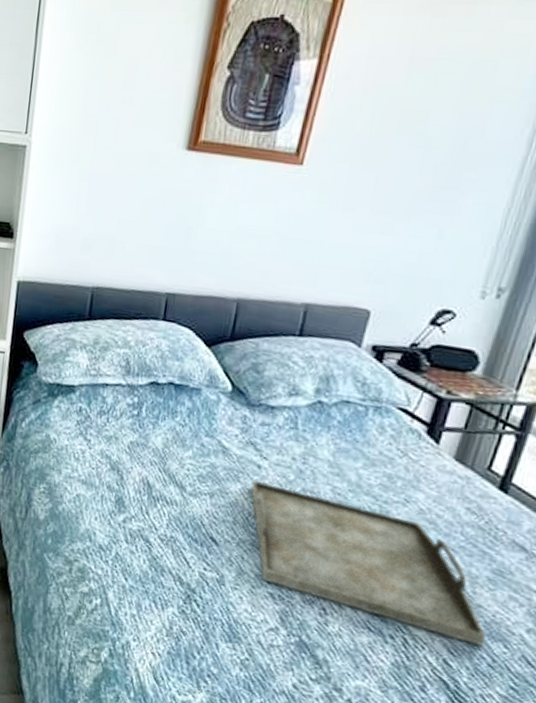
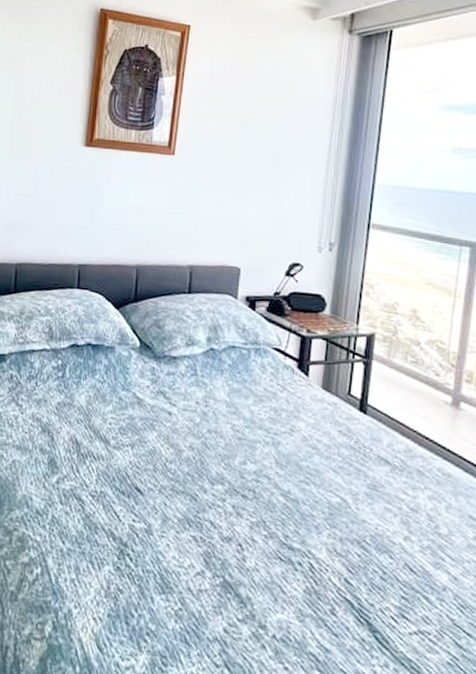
serving tray: present [250,480,487,647] -> none [165,426,375,560]

